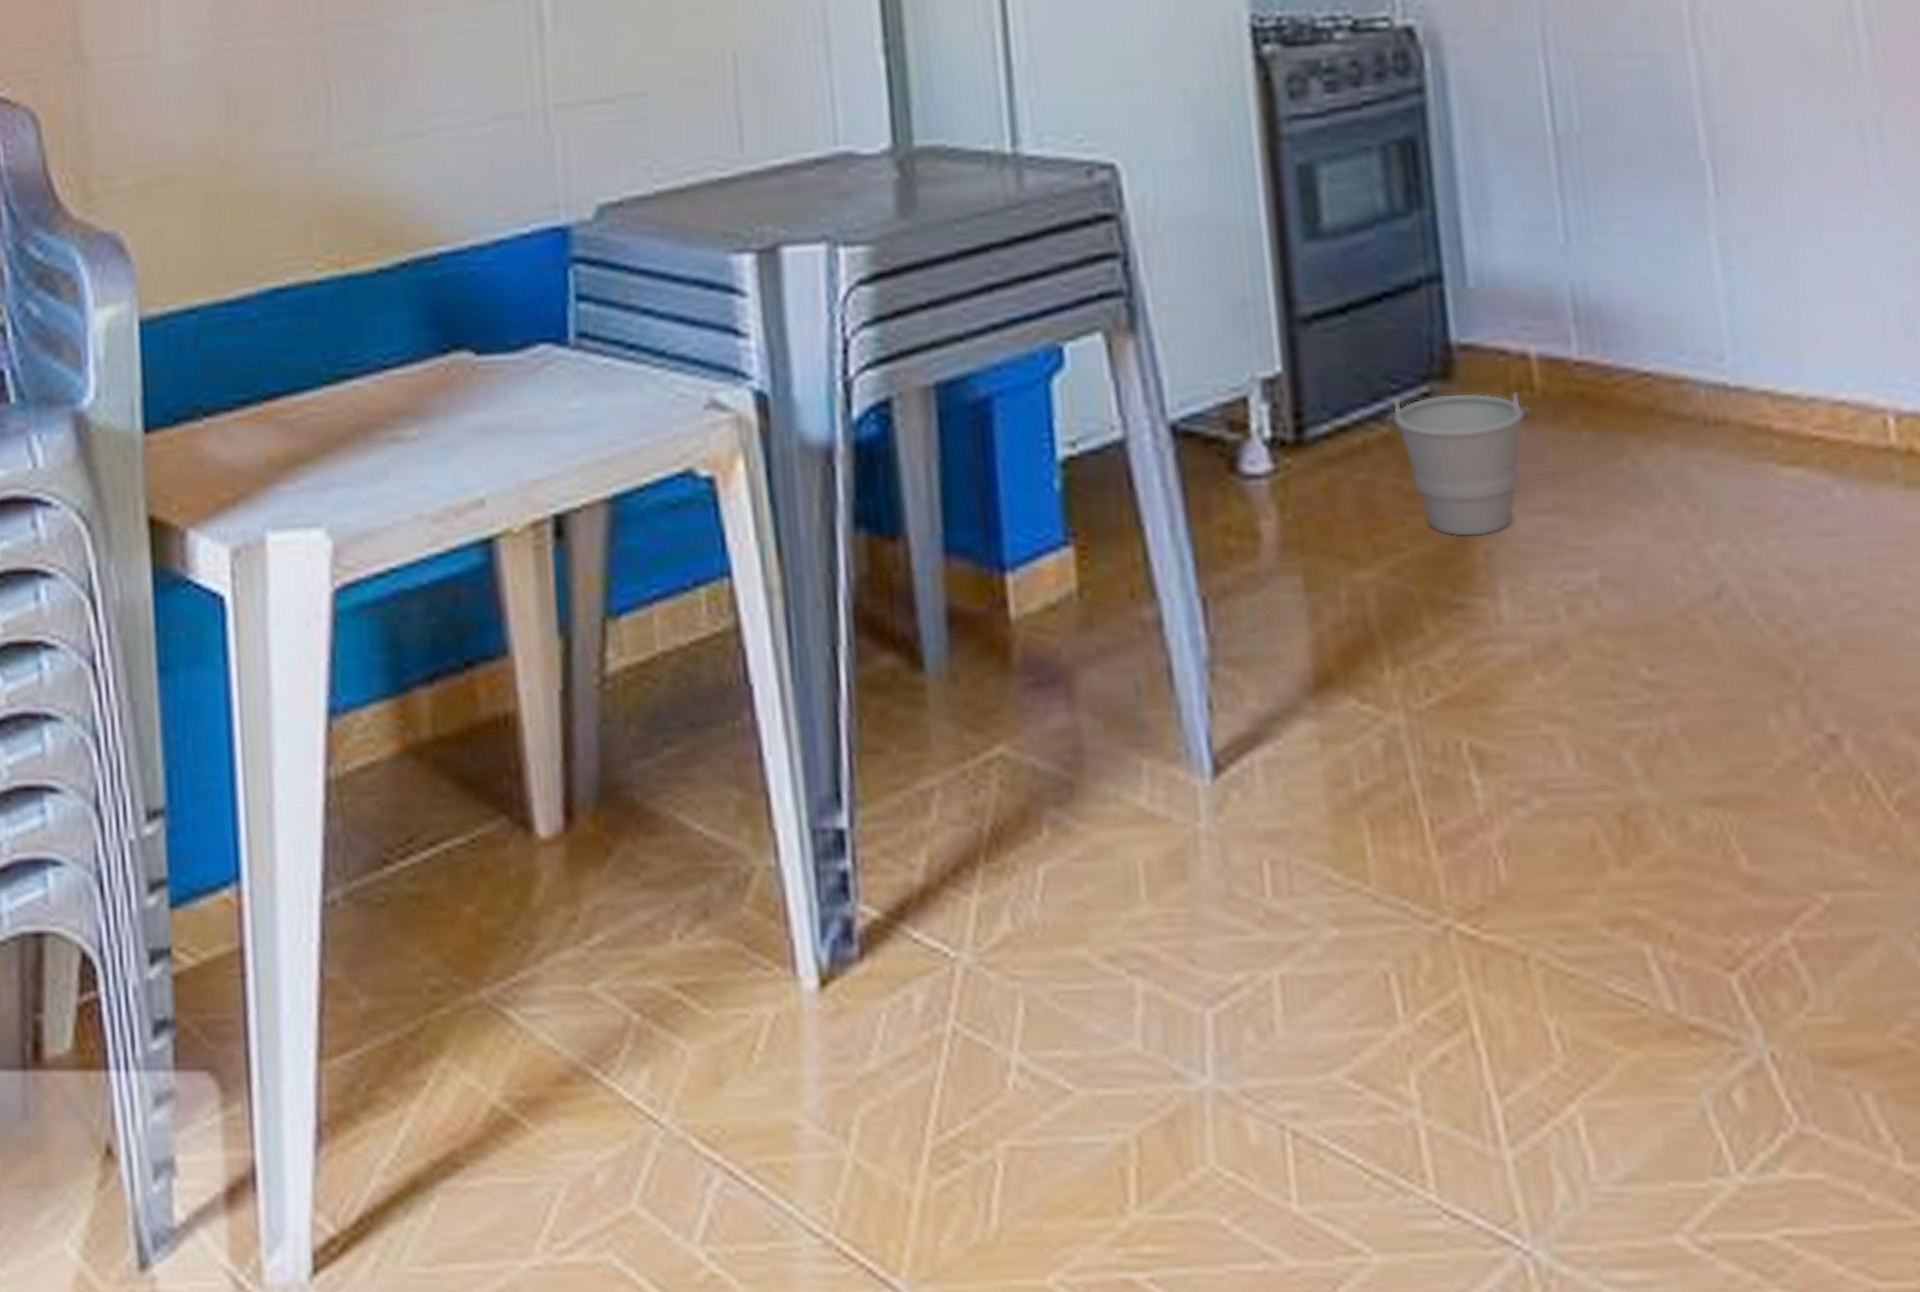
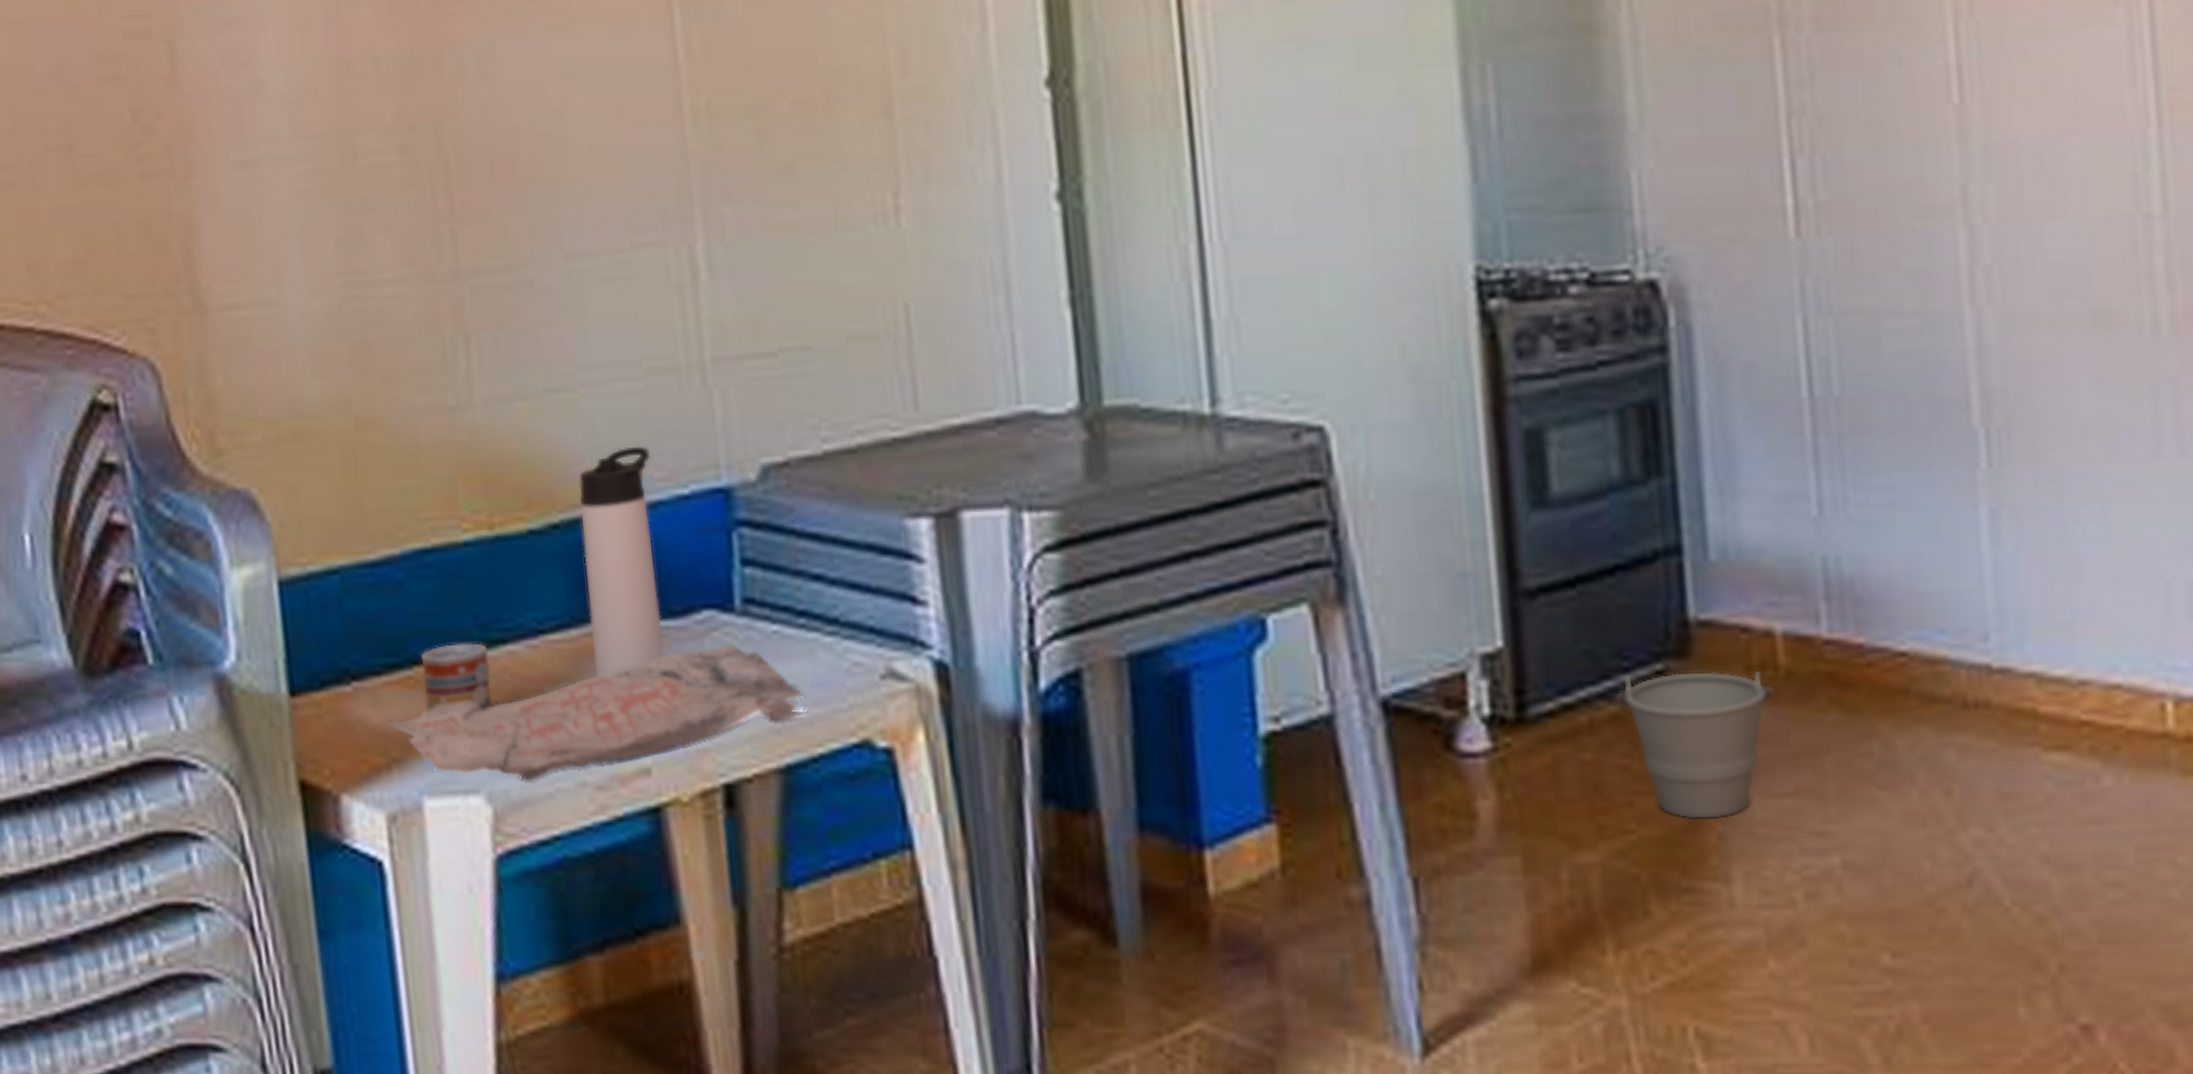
plastic bag: none [235,376,635,514] -> present [387,643,808,781]
cup: none [270,378,337,445] -> present [420,643,493,711]
thermos bottle: none [426,187,503,411] -> present [579,445,666,677]

